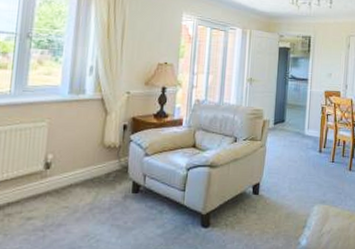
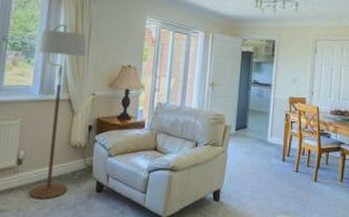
floor lamp: none [58,21,120,203] -> present [28,24,87,199]

